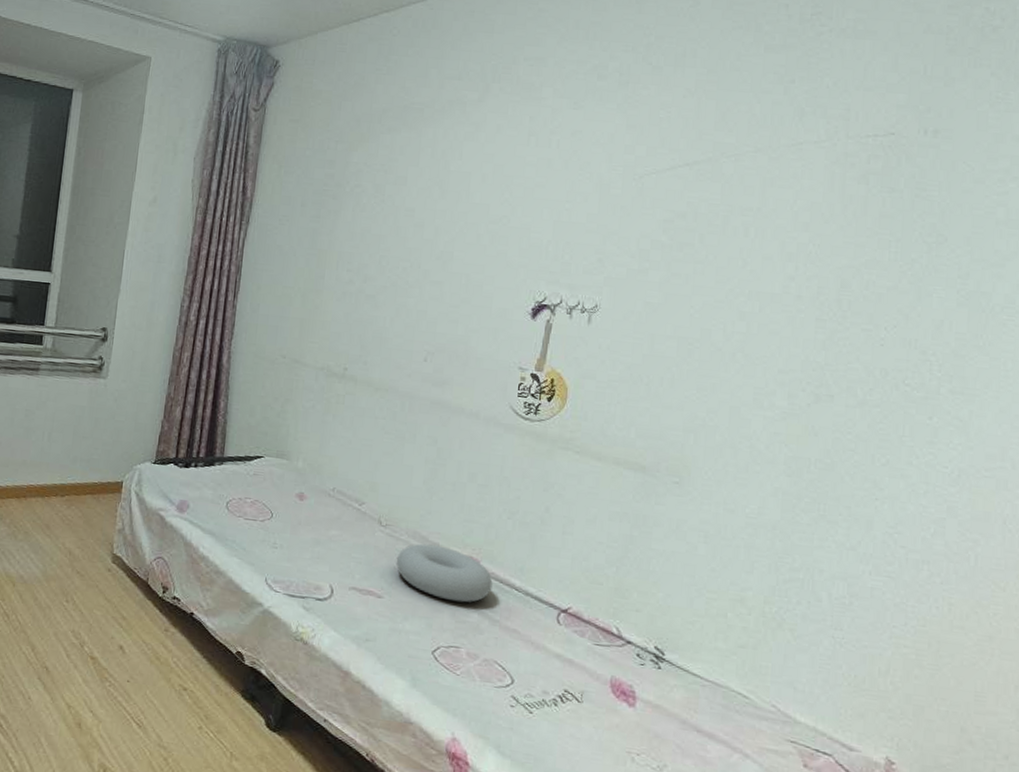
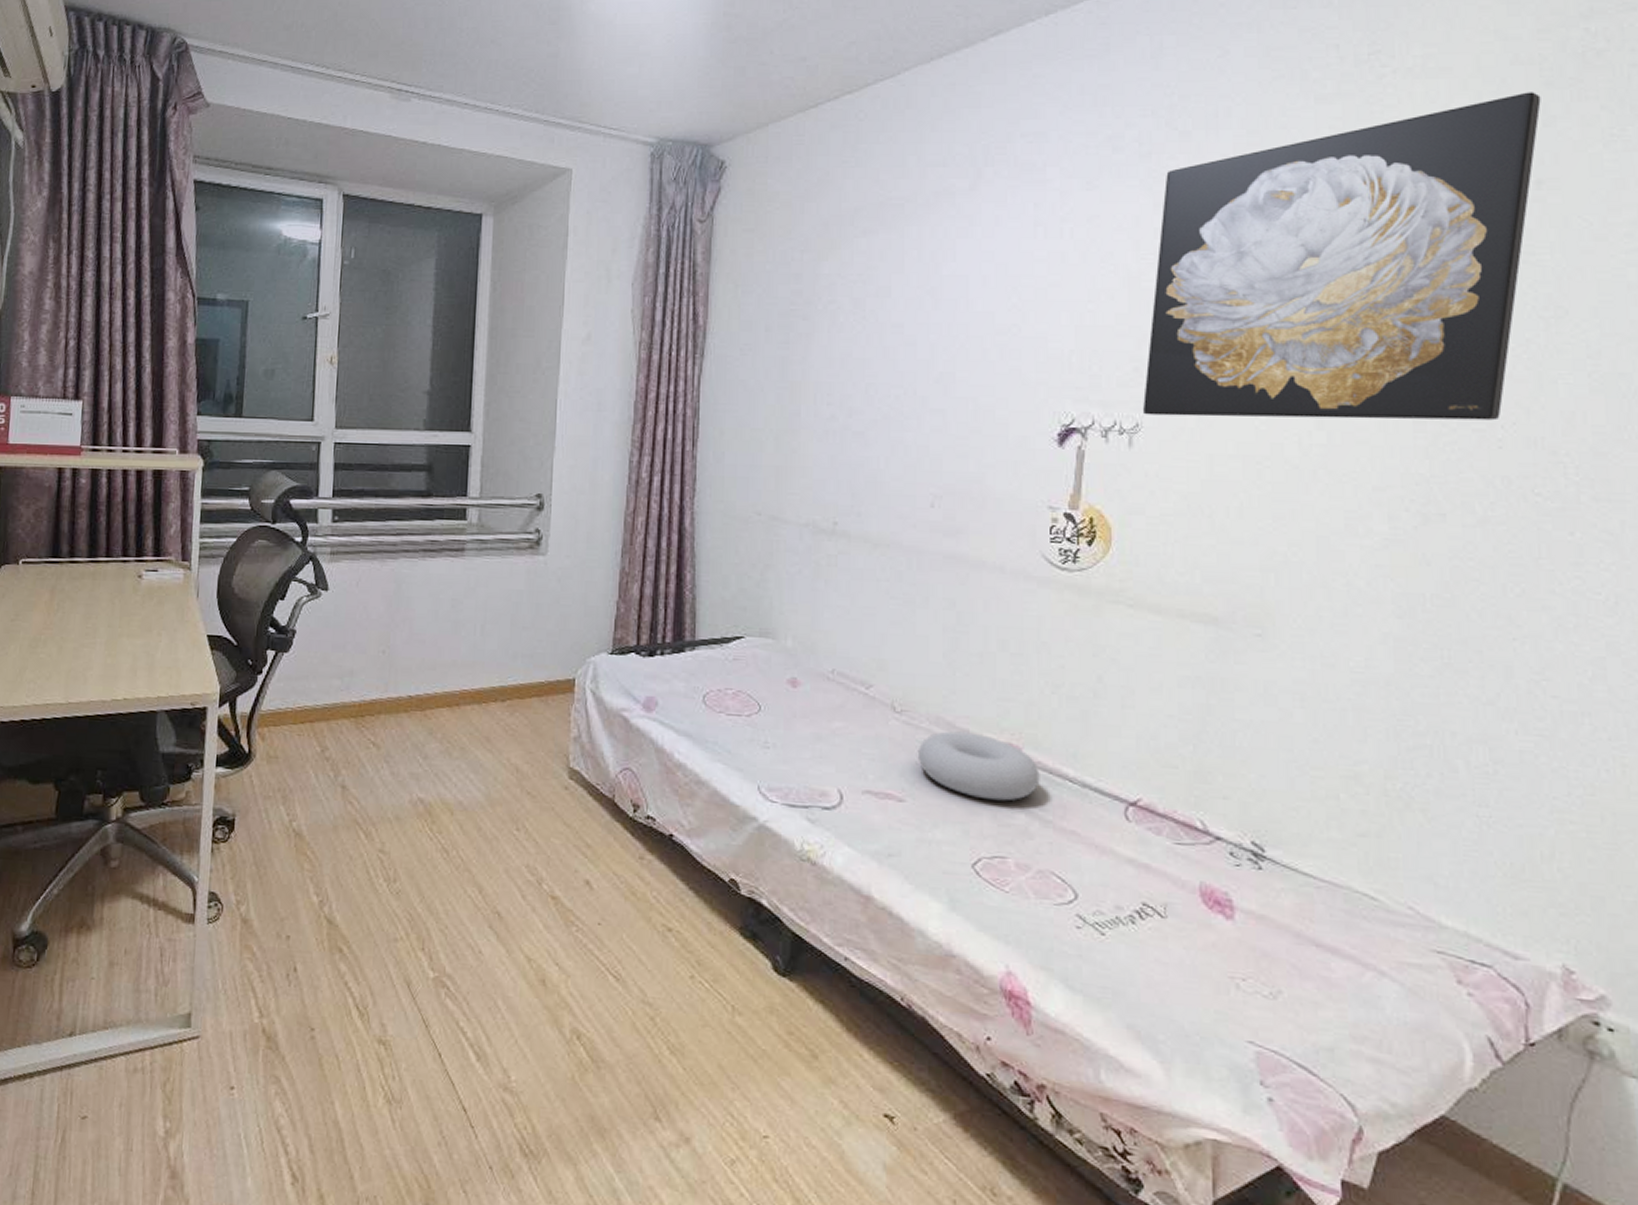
wall art: none [602,56,945,323] -> present [1143,92,1541,421]

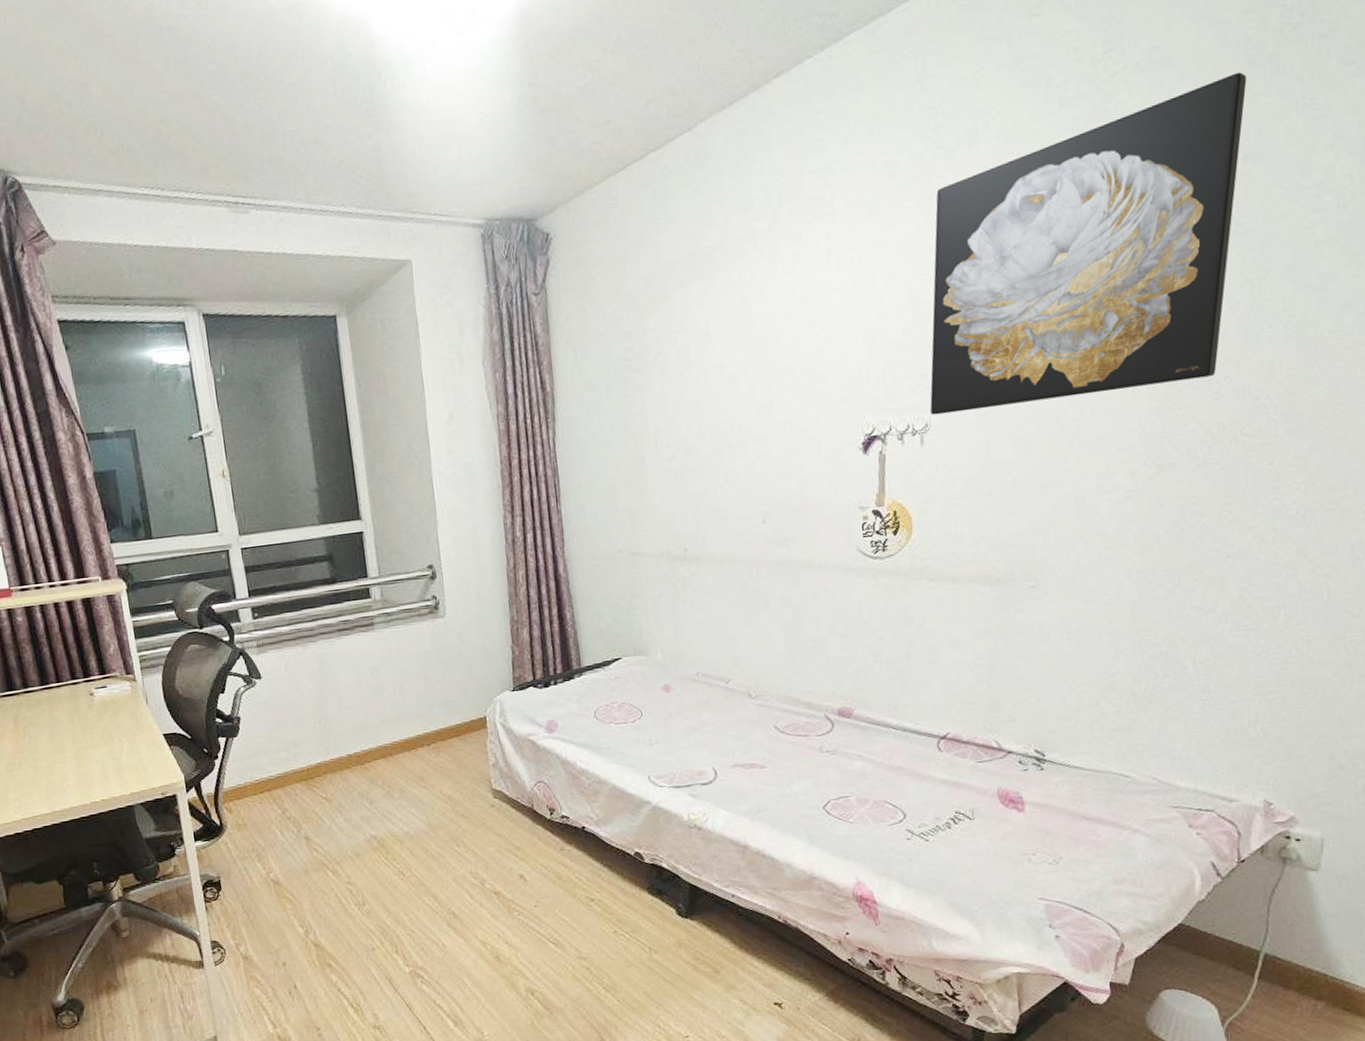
cushion: present [917,731,1040,801] -> none [772,704,871,755]

